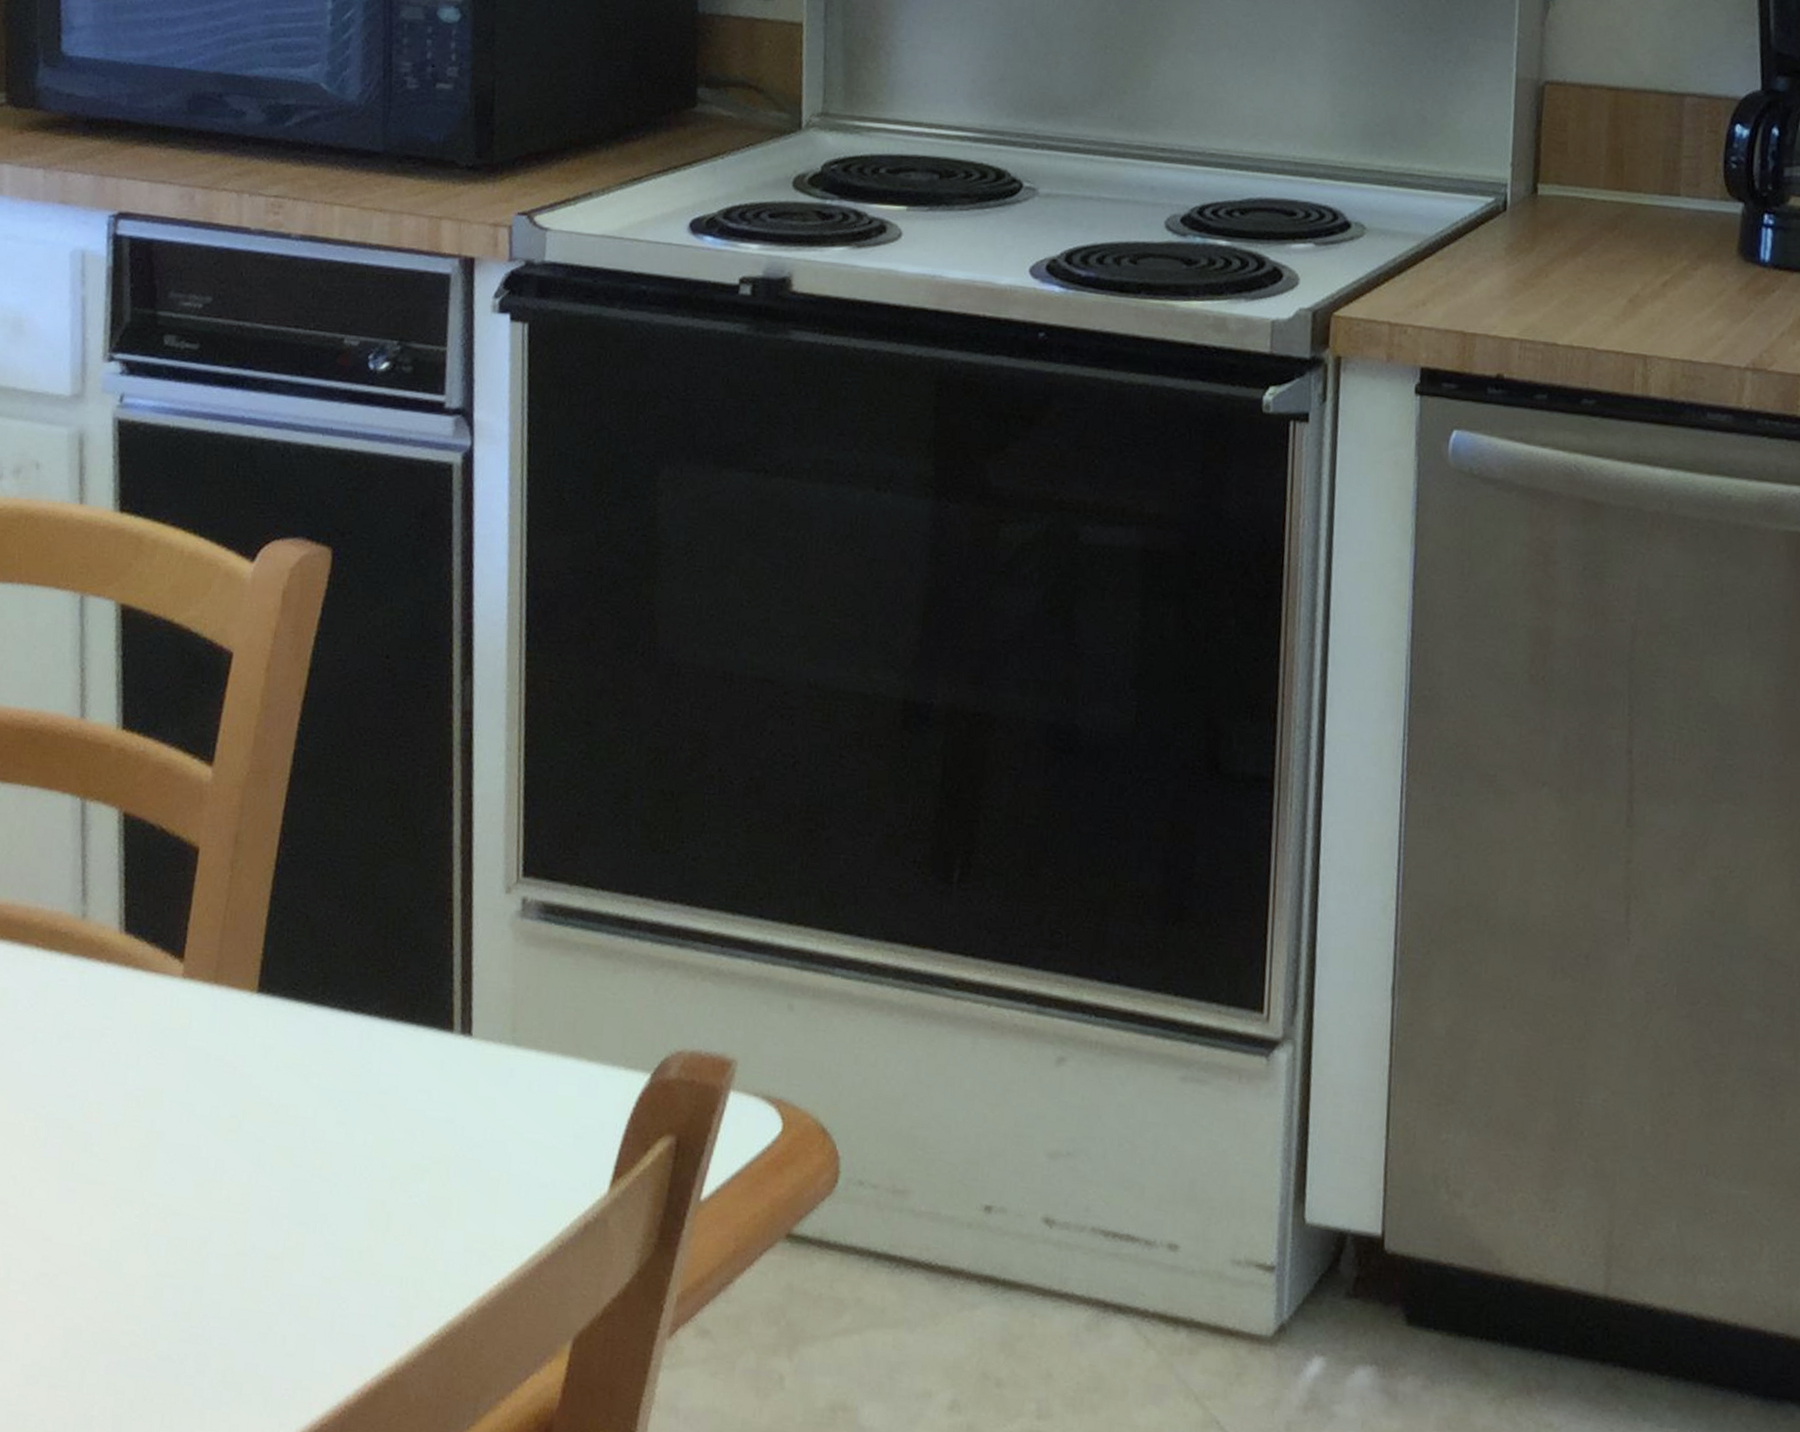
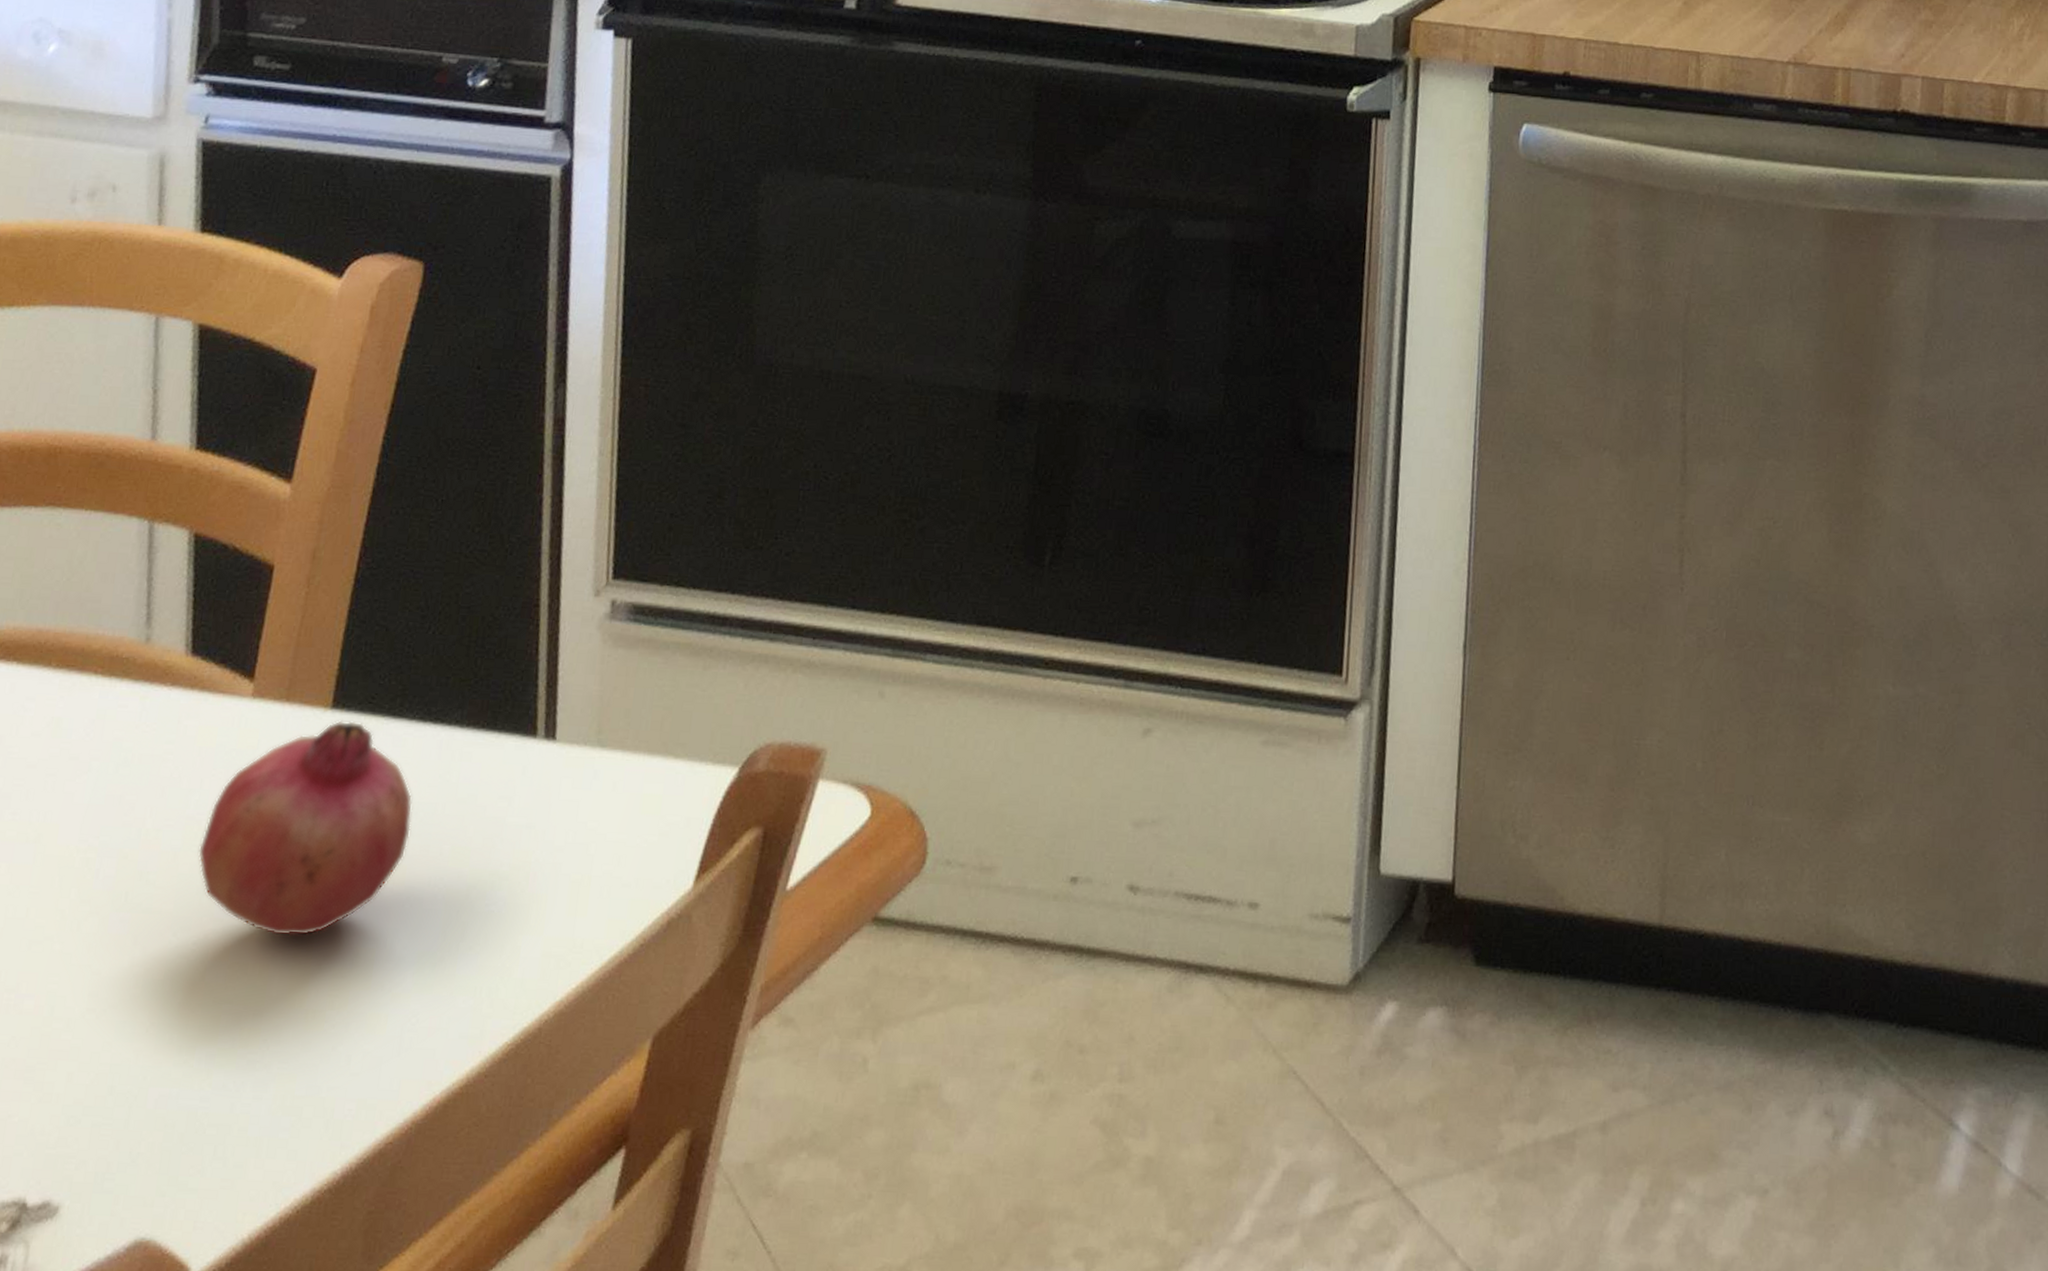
fruit: none [137,1005,337,1216] -> present [197,720,413,936]

